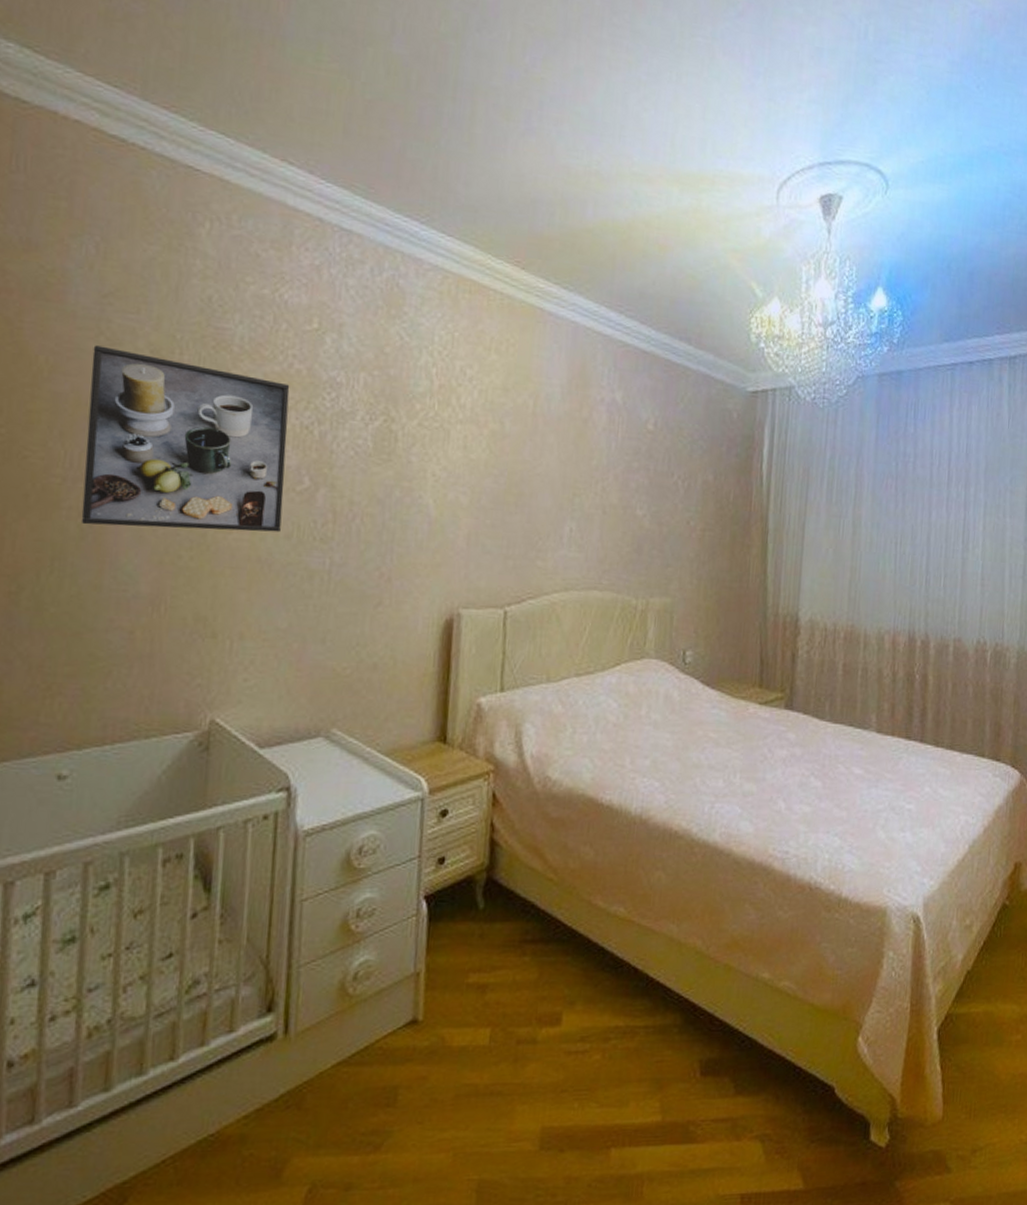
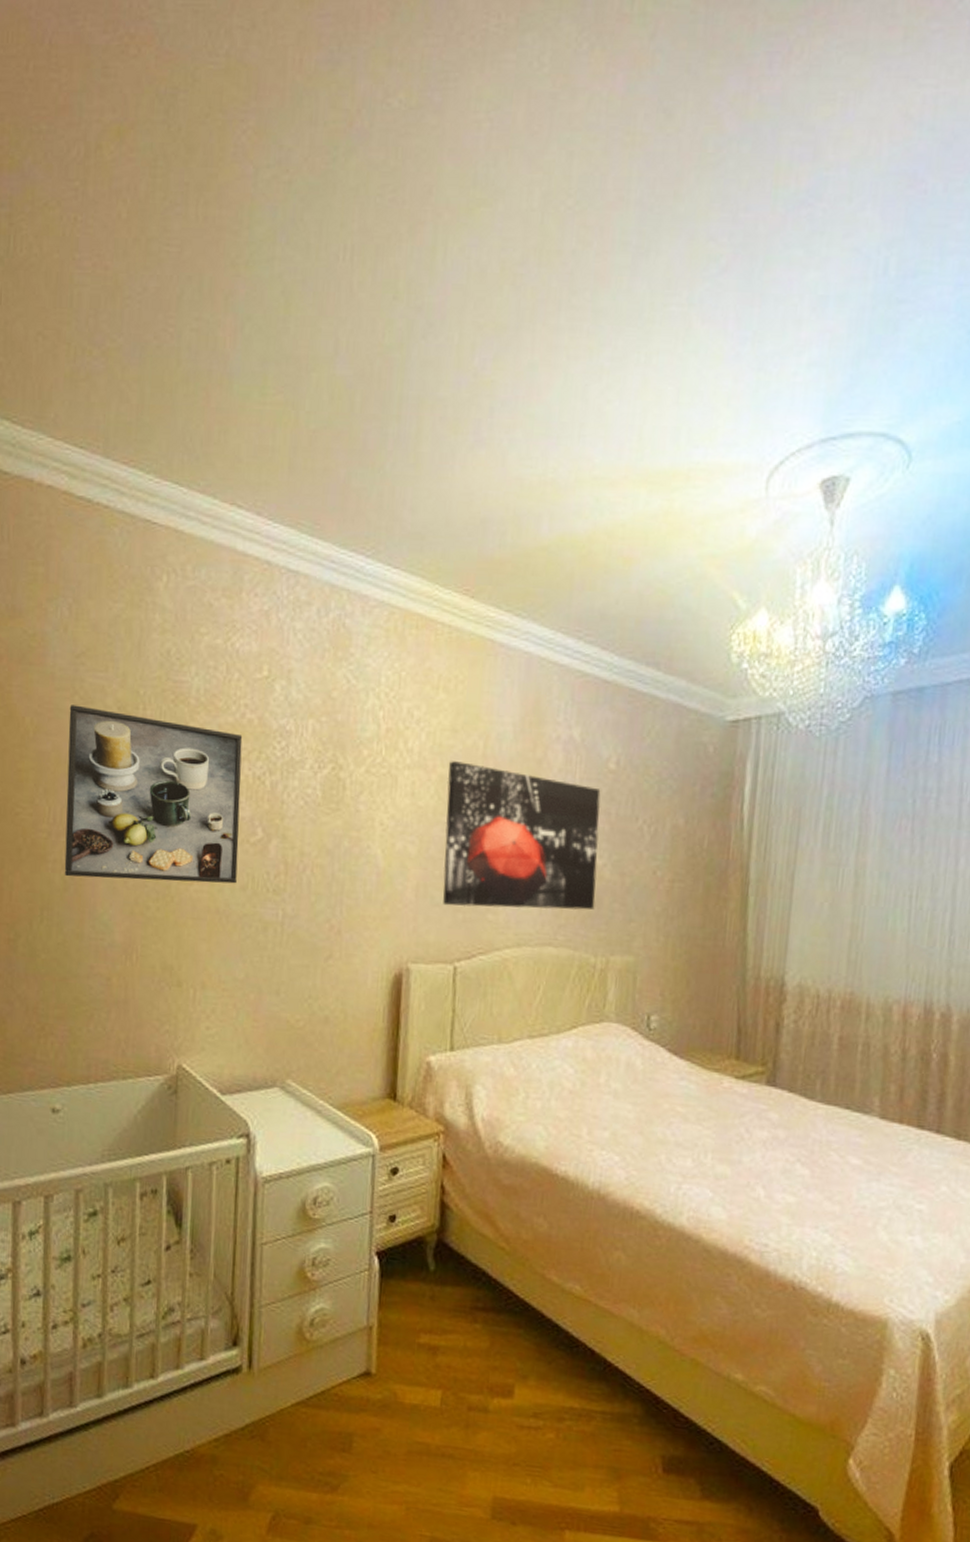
wall art: none [494,417,641,557] -> present [443,761,601,910]

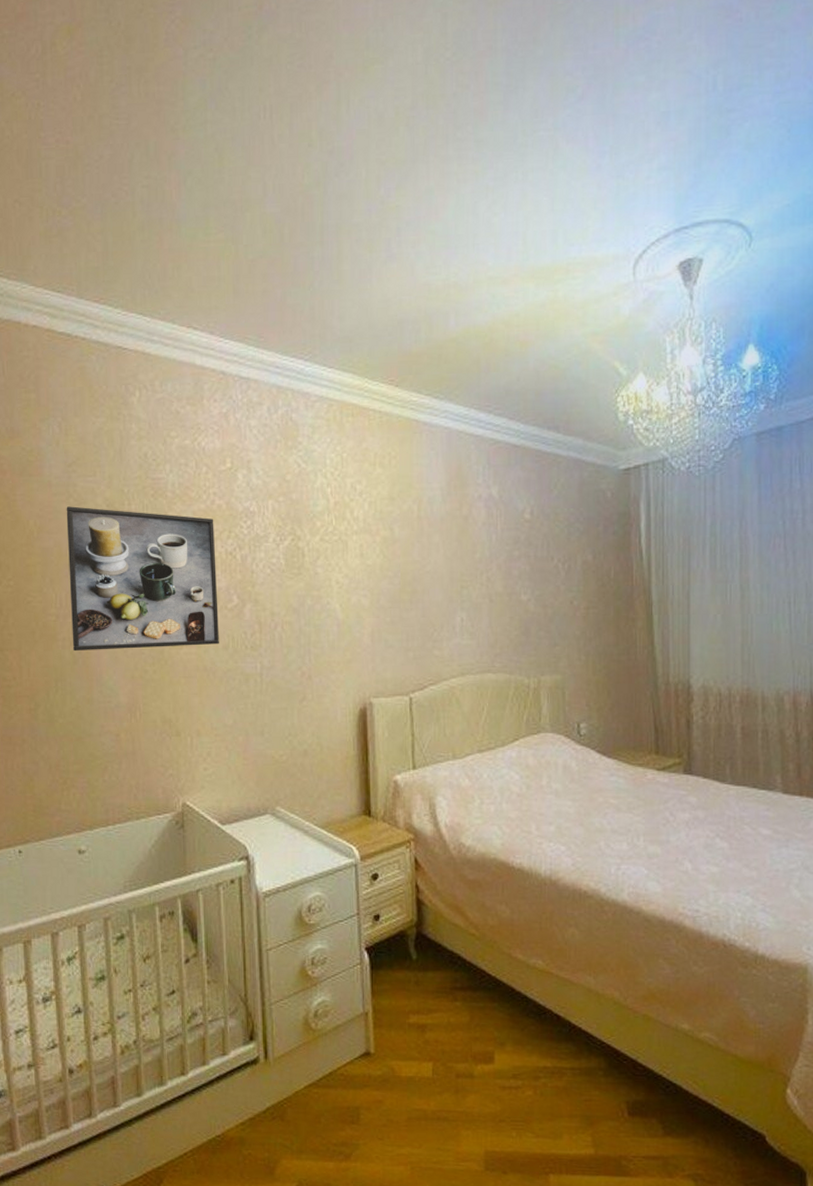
wall art: present [443,761,601,910] -> none [389,524,524,647]

